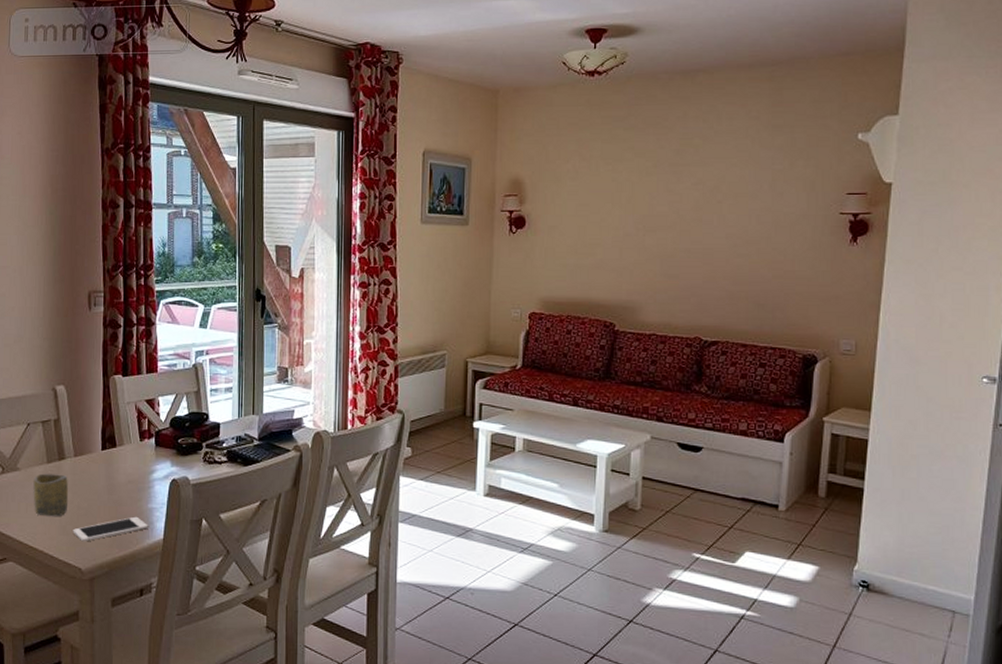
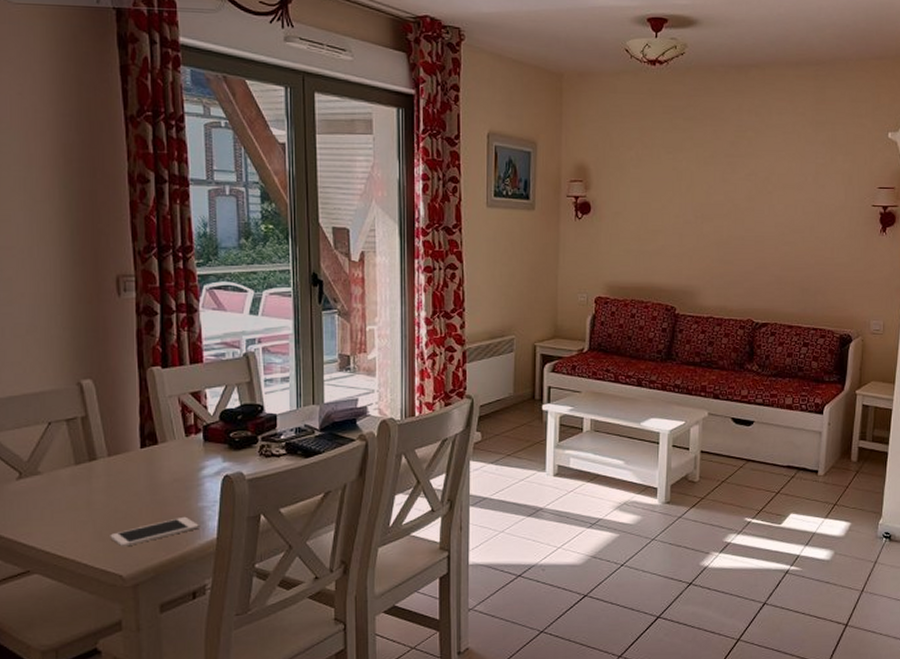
cup: present [33,473,69,517] -> none [59,476,103,523]

